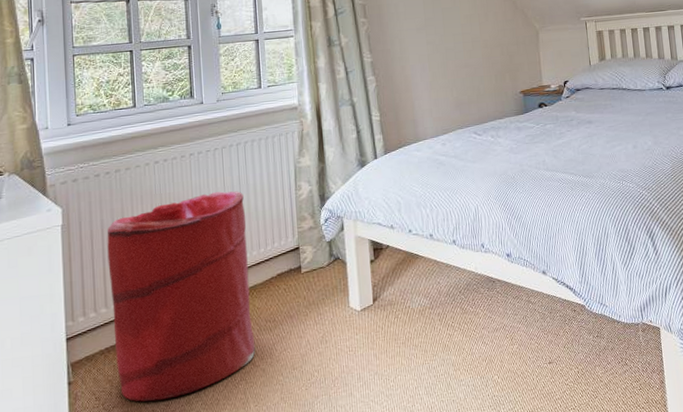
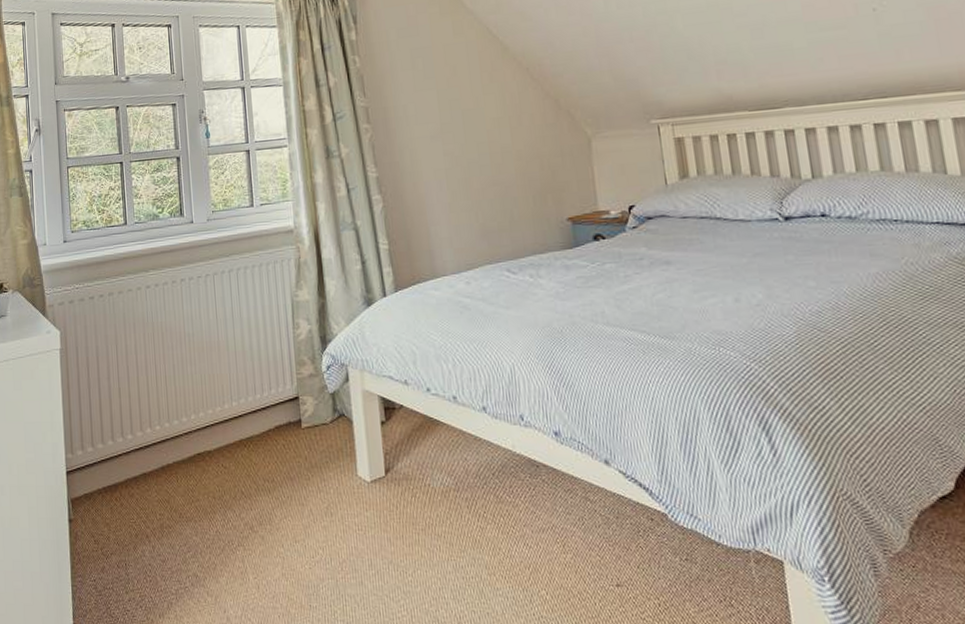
laundry hamper: present [107,191,256,402] -> none [102,324,254,555]

